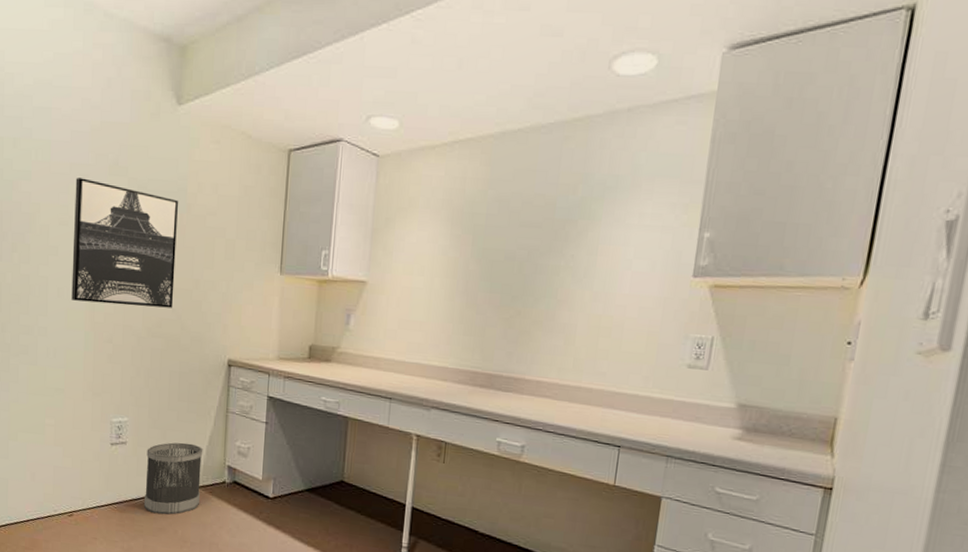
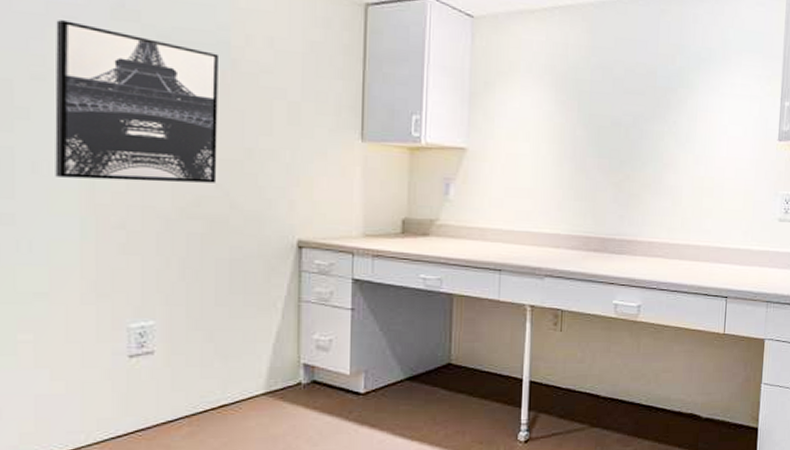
wastebasket: present [144,442,203,515] -> none [185,343,268,435]

